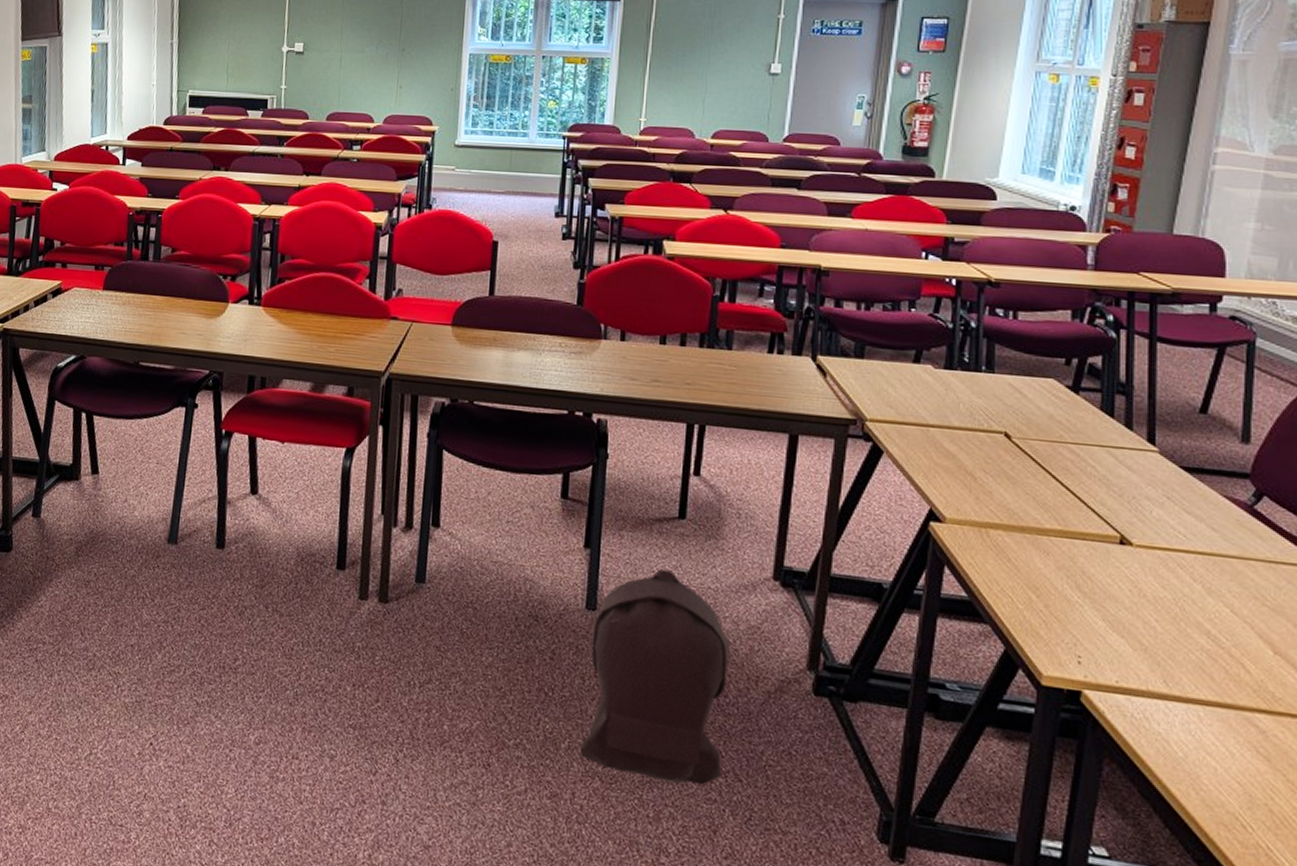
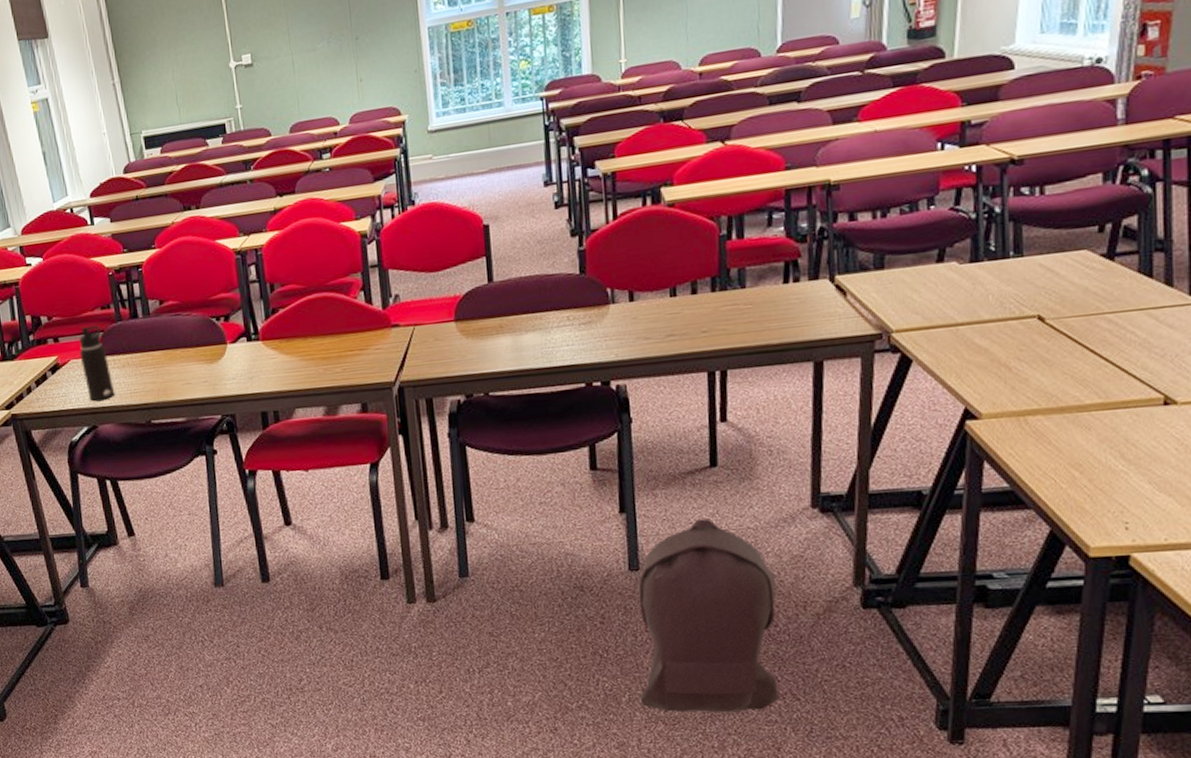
water bottle: none [83,258,111,334] -> present [79,325,115,402]

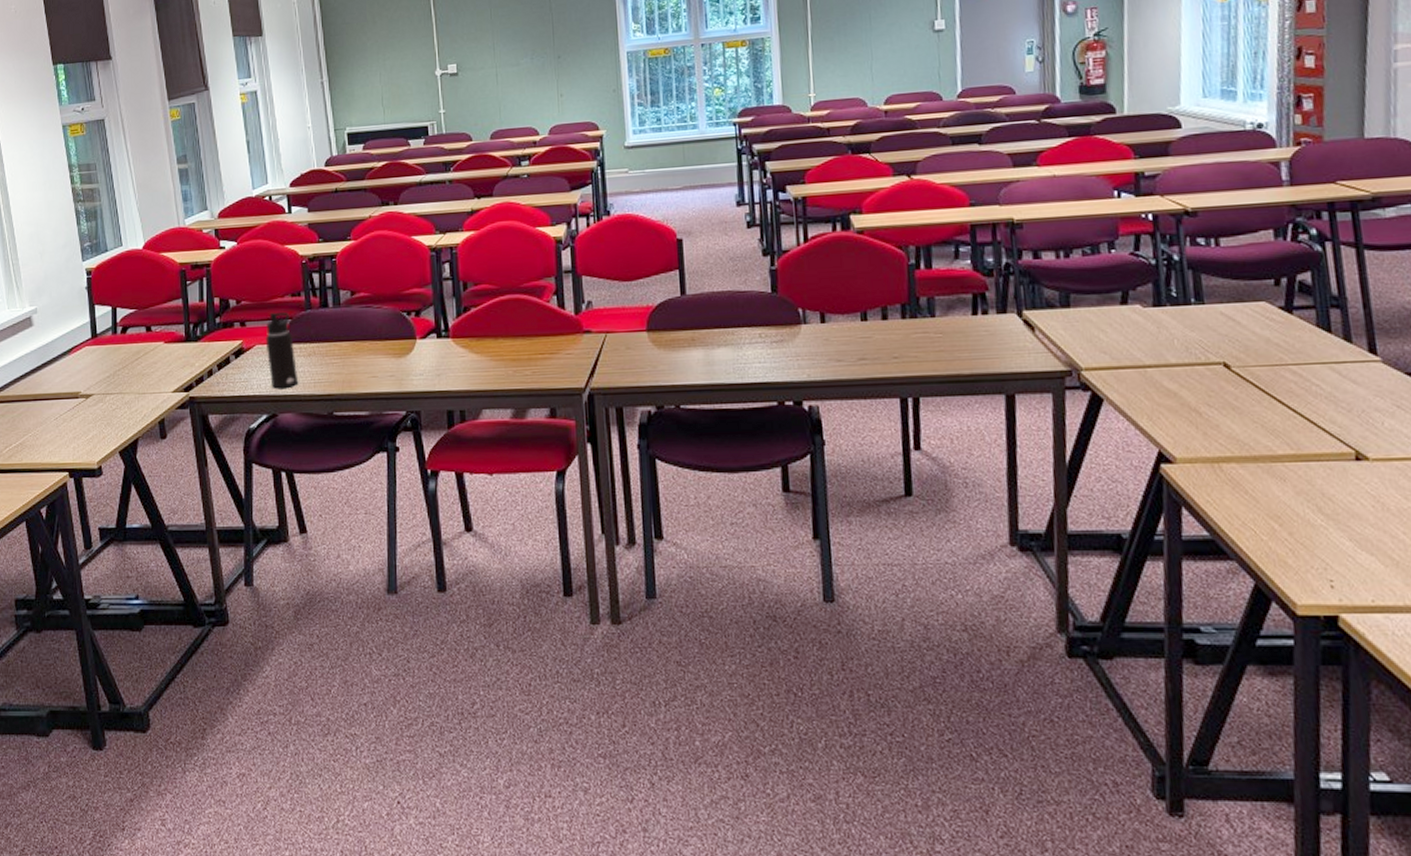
backpack: present [638,518,779,713] -> none [833,550,985,767]

